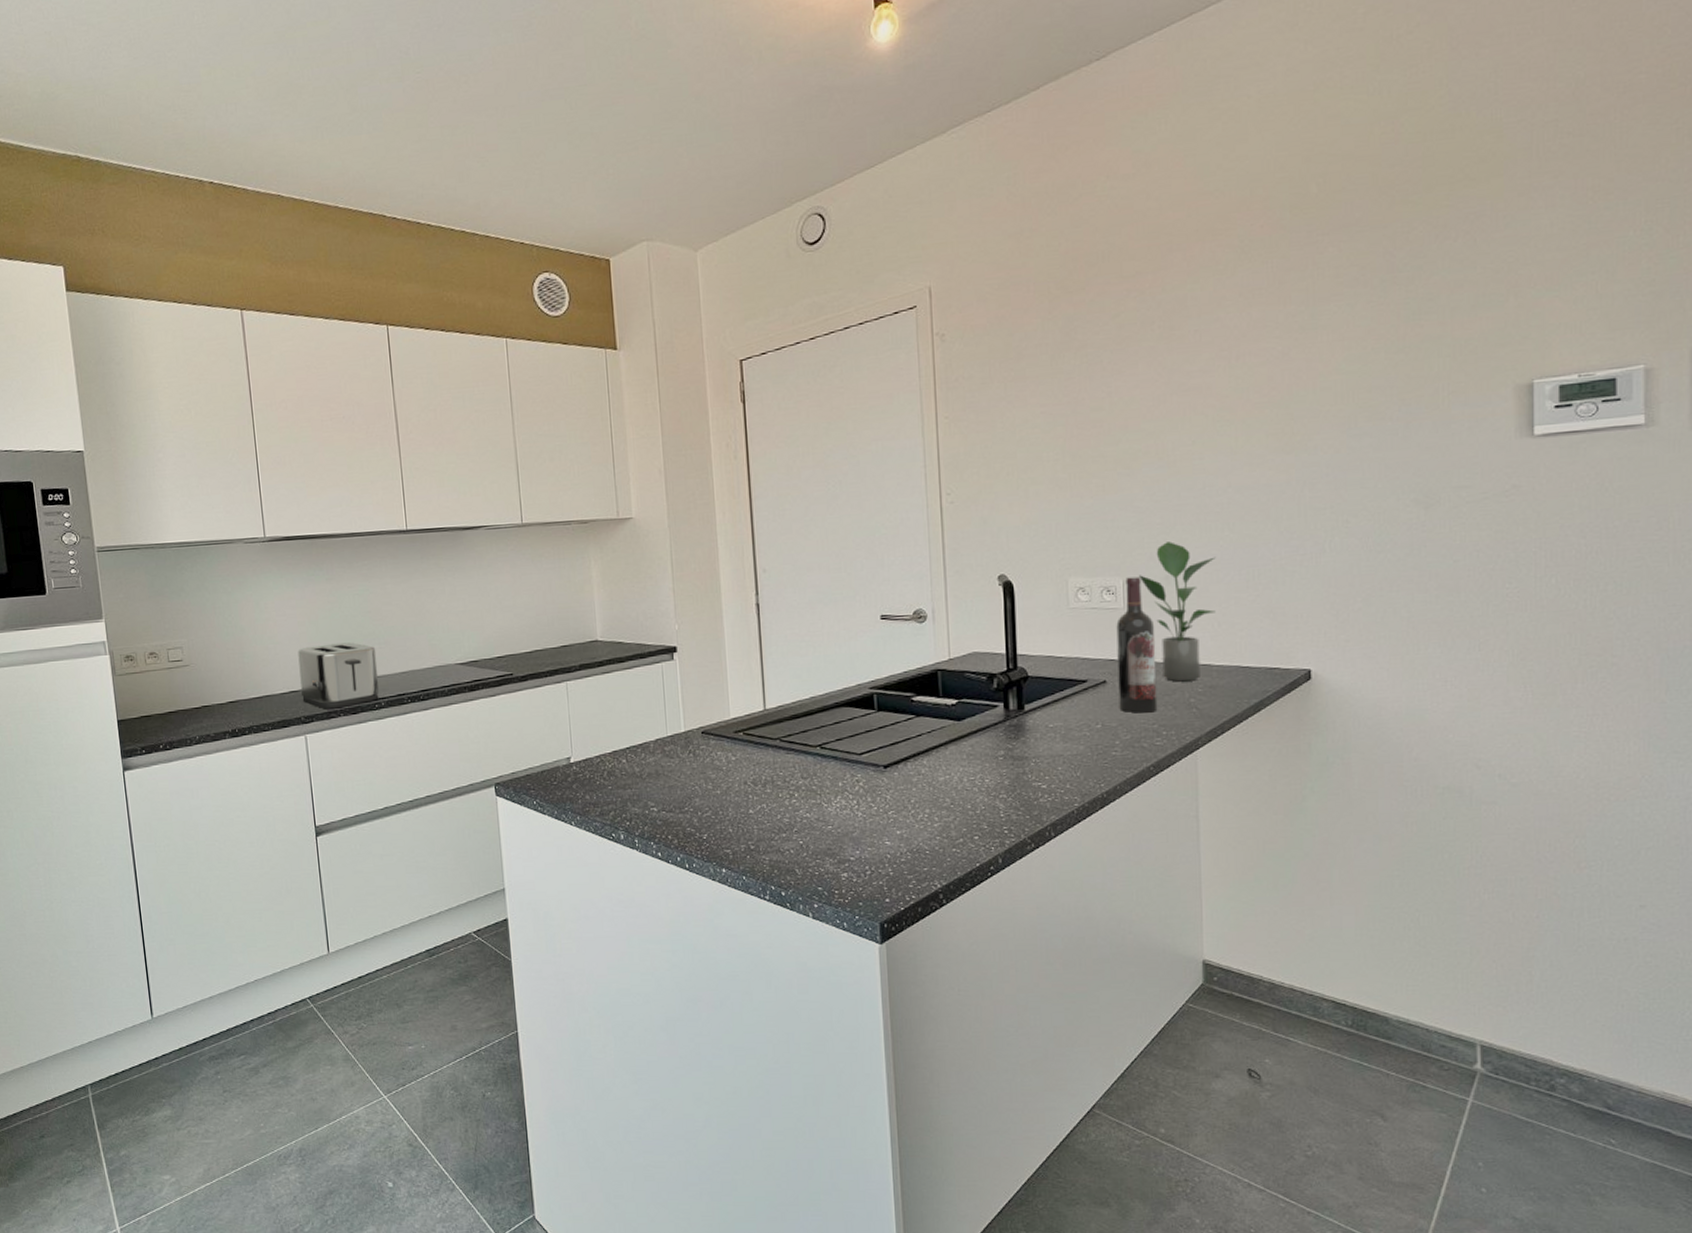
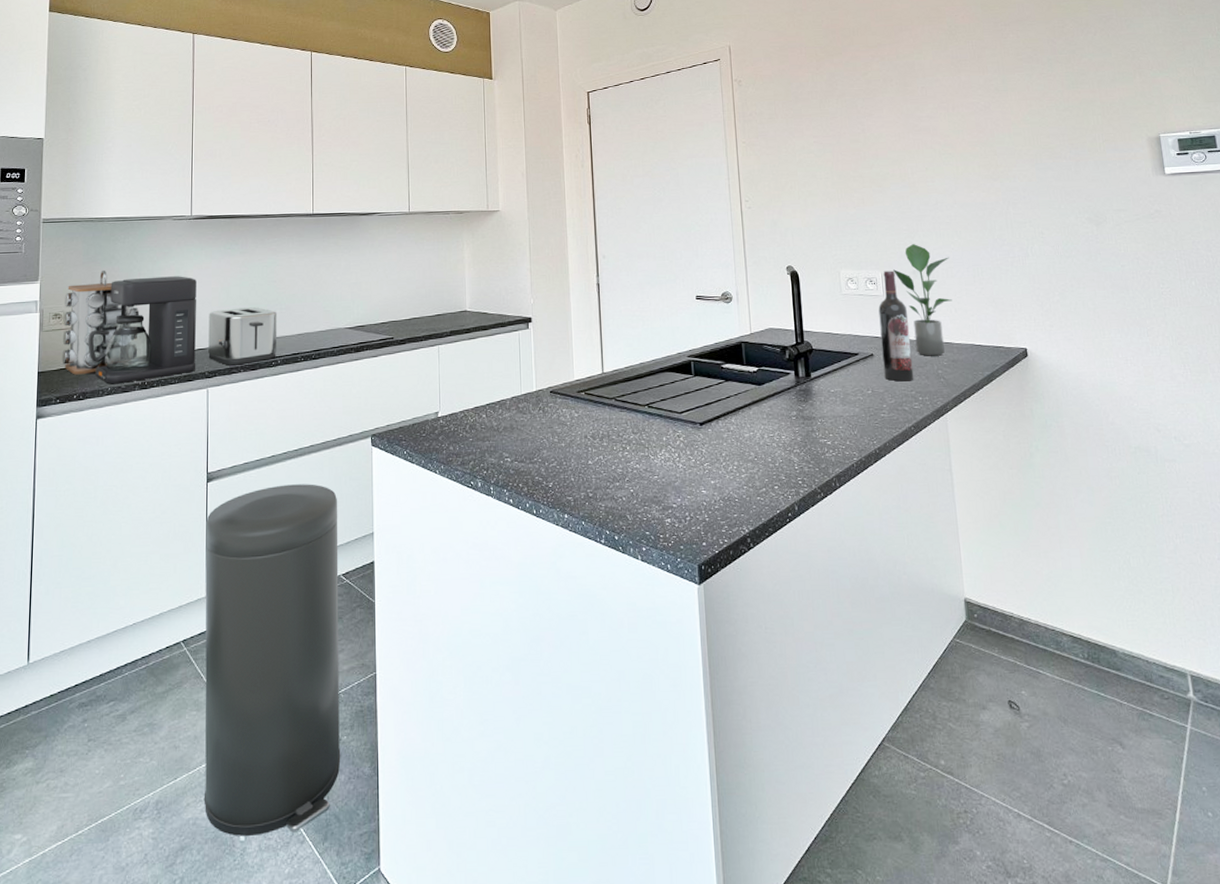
spice rack: none [134,604,219,723] -> present [61,269,139,375]
coffee maker: none [166,608,289,733] -> present [88,276,197,385]
pedal bin: none [319,837,486,1183] -> present [203,484,341,836]

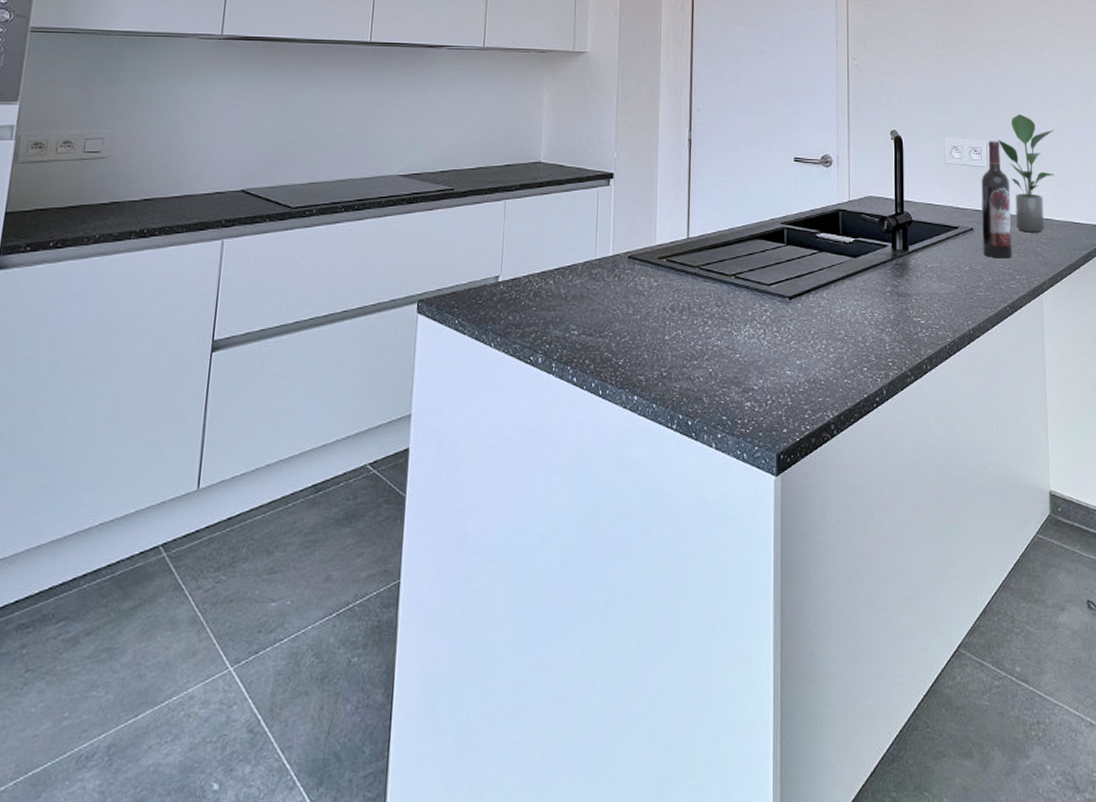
spice rack: present [61,269,139,375] -> none [38,92,145,218]
coffee maker: present [88,276,197,385] -> none [74,104,221,231]
pedal bin: present [203,484,341,836] -> none [170,356,372,785]
toaster: present [208,307,278,367] -> none [227,146,318,215]

